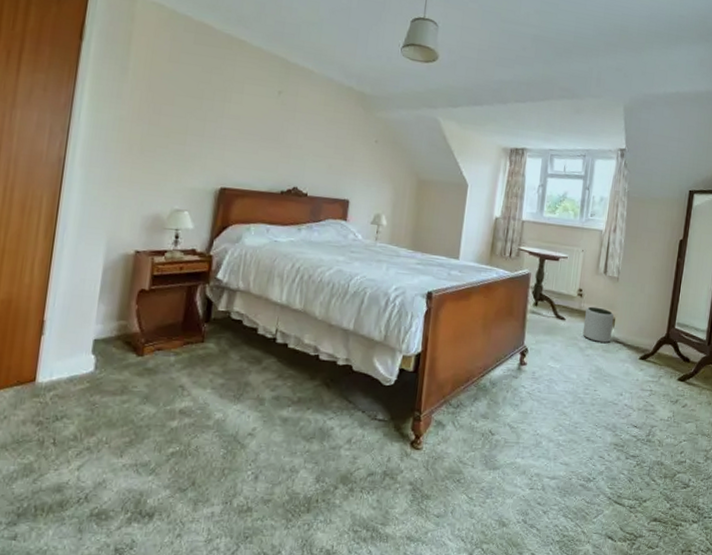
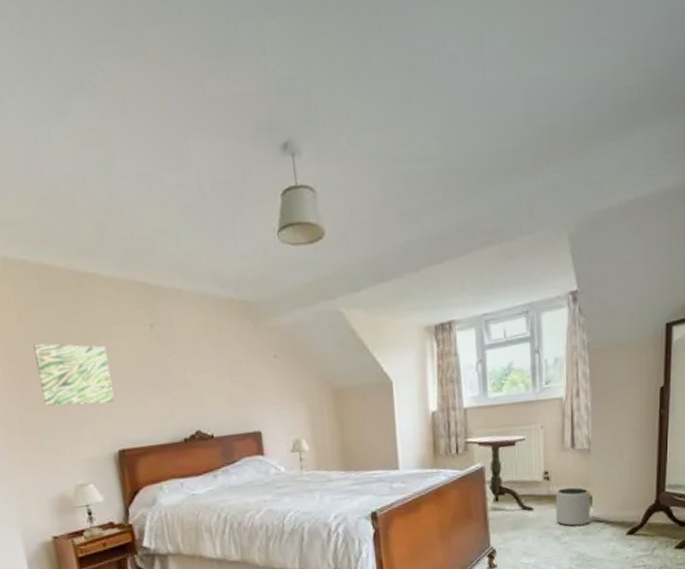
wall art: none [167,82,236,146] -> present [33,343,115,406]

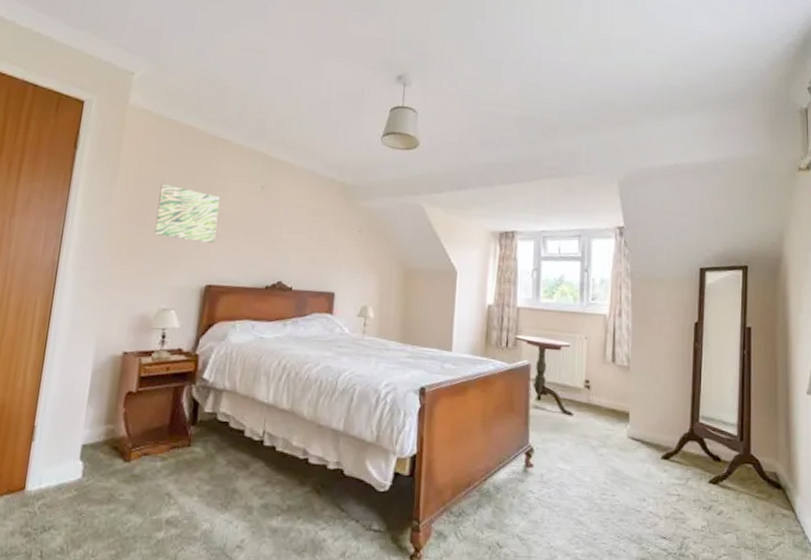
plant pot: present [555,487,591,527] -> none [593,399,628,440]

